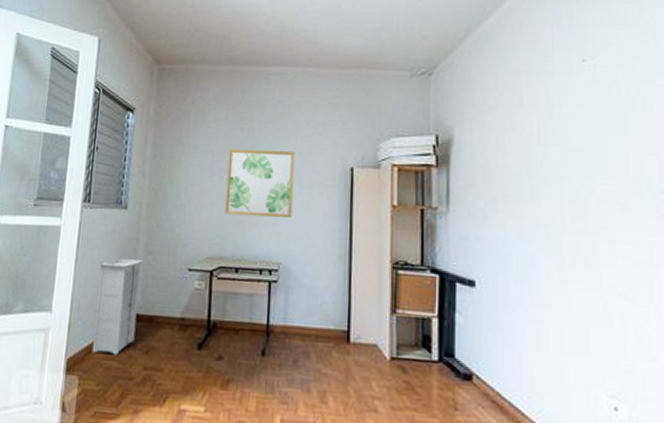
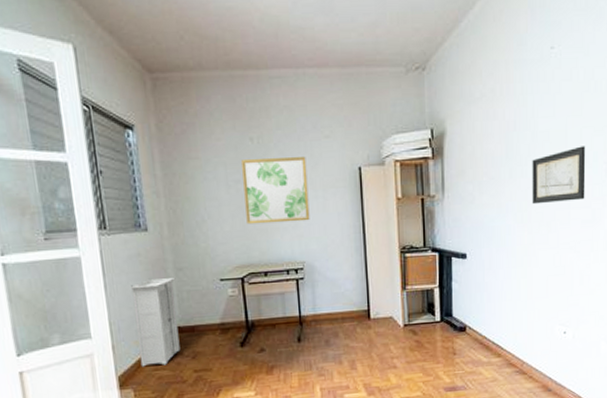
wall art: none [561,169,637,235] -> present [532,146,586,205]

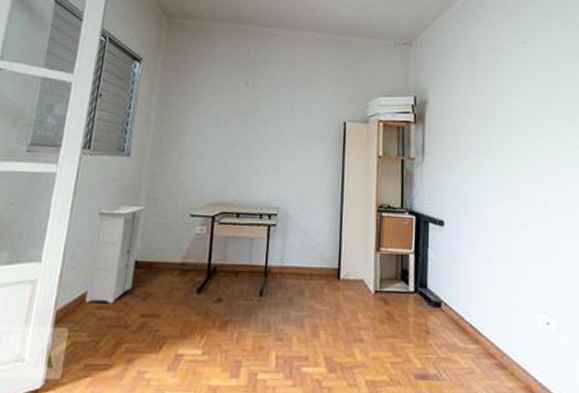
wall art: present [242,157,310,225] -> none [228,101,295,167]
wall art: present [532,146,586,205] -> none [508,130,562,182]

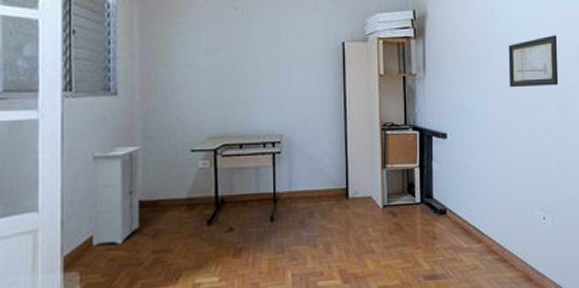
wall art: none [508,130,562,182] -> present [508,35,559,88]

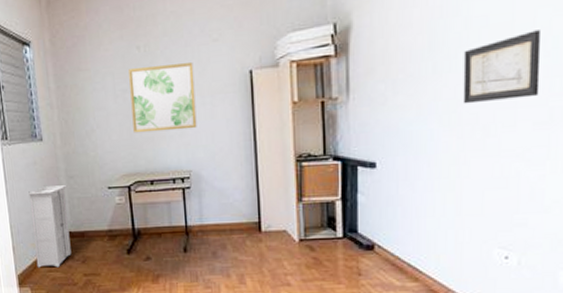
wall art: none [224,28,291,94] -> present [129,63,197,133]

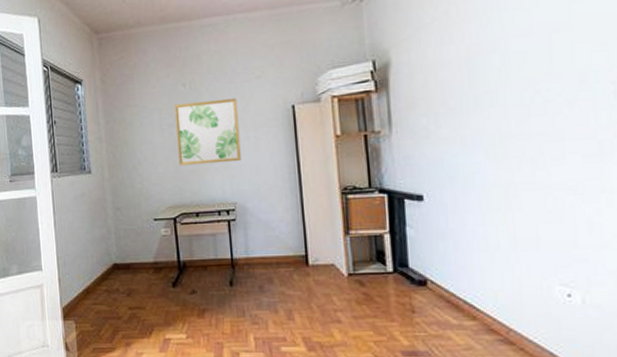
storage cabinet: present [28,185,72,268] -> none [76,217,117,300]
wall art: present [463,30,541,104] -> none [504,65,586,137]

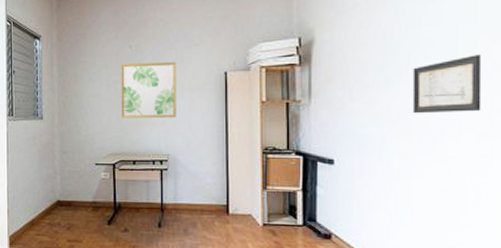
wall art: none [504,65,586,137] -> present [412,54,482,114]

